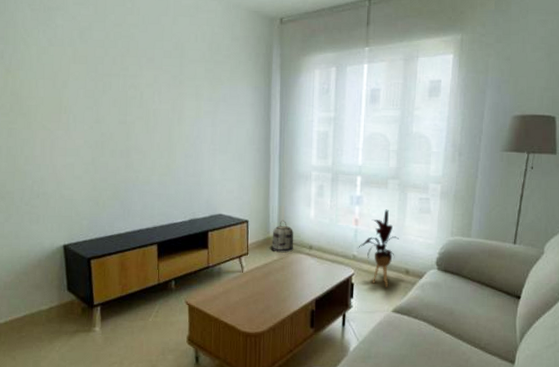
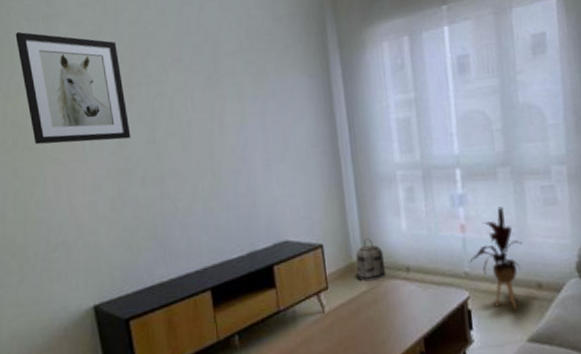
wall art: none [20,17,107,118] -> present [15,31,131,145]

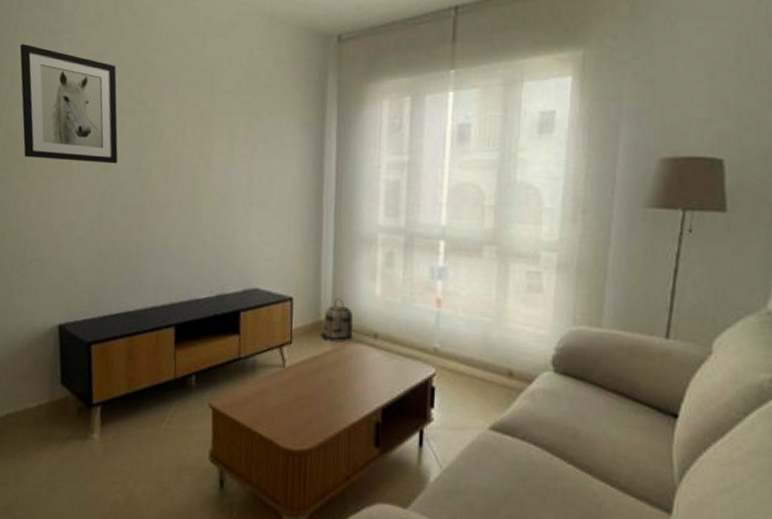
house plant: present [469,206,523,310] -> none [441,286,499,394]

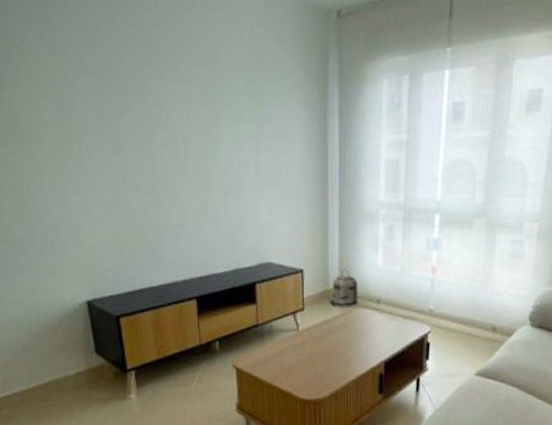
wall art: present [19,43,118,164] -> none [9,17,127,146]

